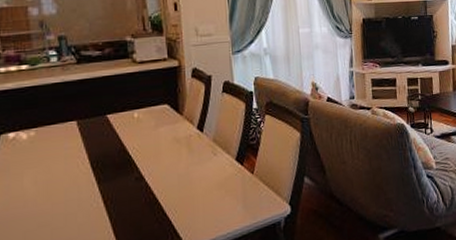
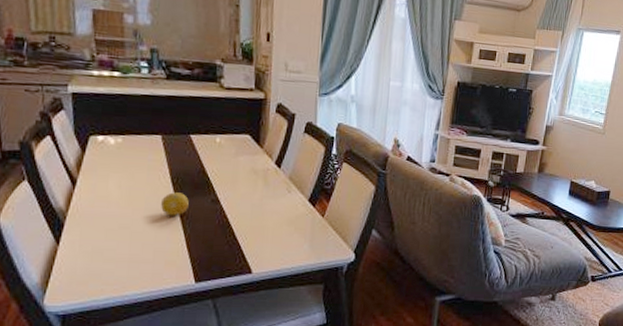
fruit: none [82,176,111,204] -> present [161,192,189,216]

